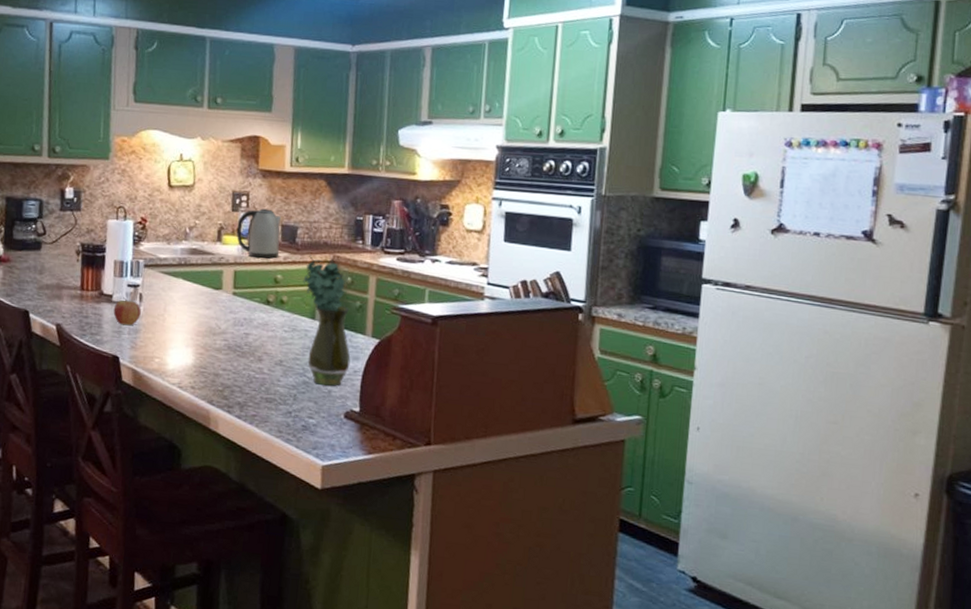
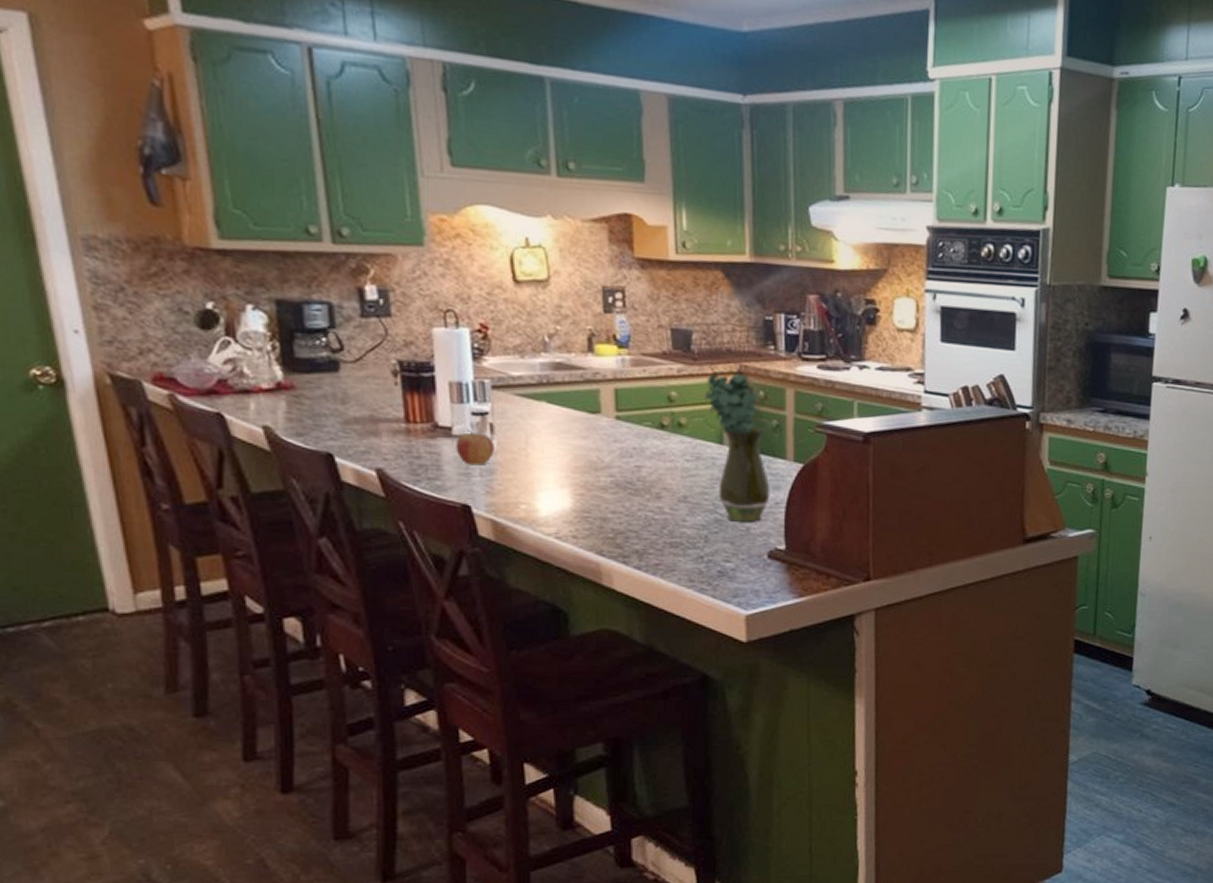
kettle: present [237,208,282,259] -> none [612,308,671,372]

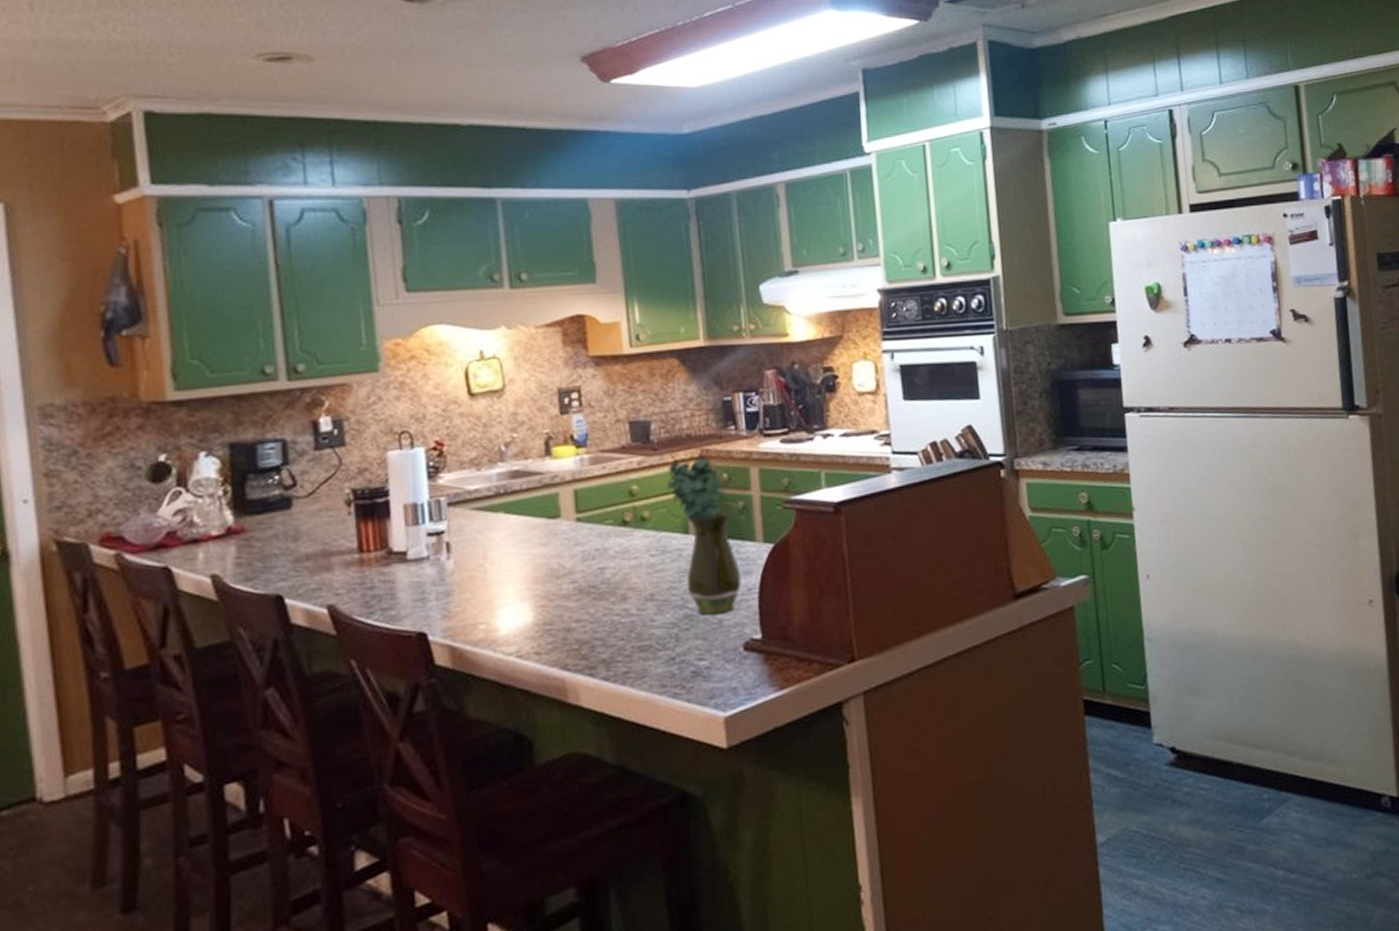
fruit: present [456,429,494,466] -> none [411,551,451,590]

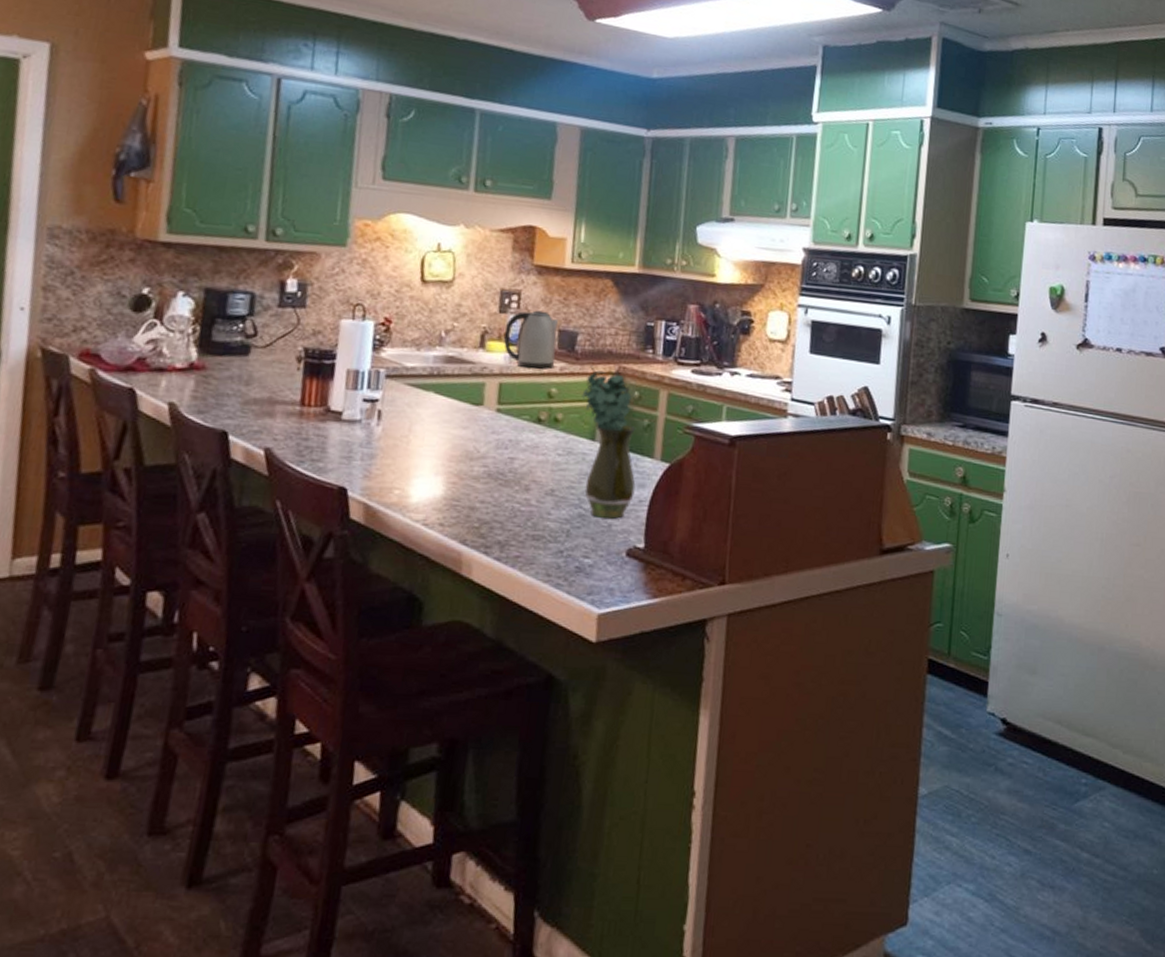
kettle: none [569,404,631,469] -> present [504,310,559,369]

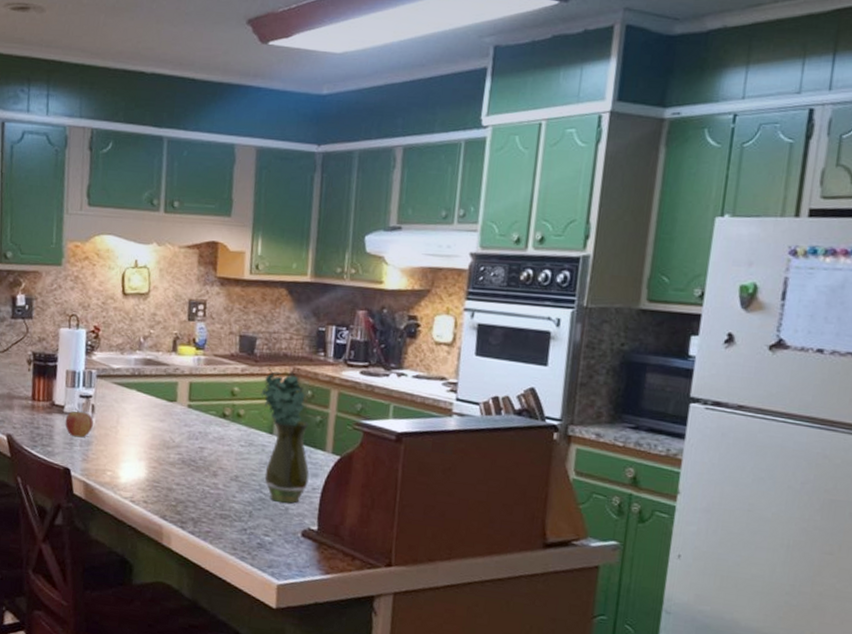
fruit: none [342,414,380,450] -> present [65,408,94,438]
kettle: present [504,310,559,369] -> none [192,318,240,370]

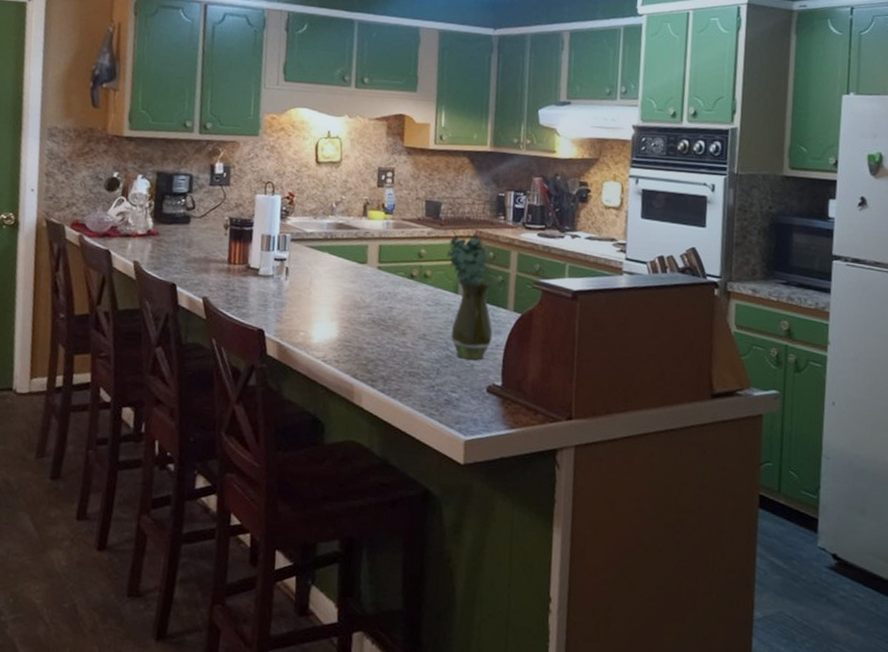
fruit: present [65,408,94,438] -> none [259,271,287,300]

